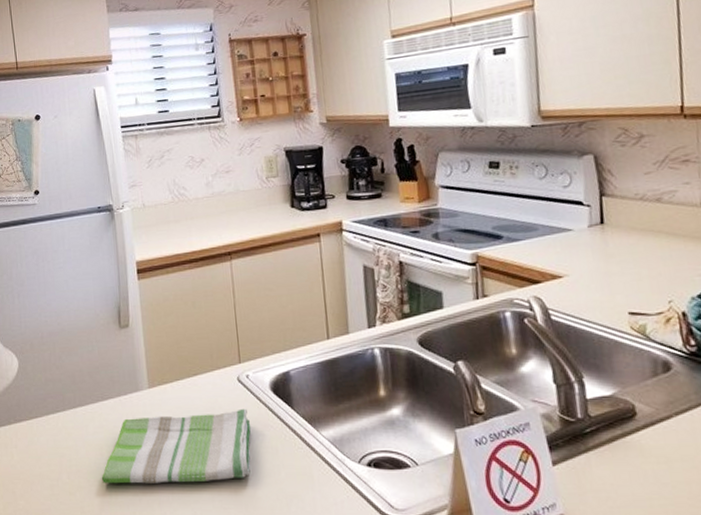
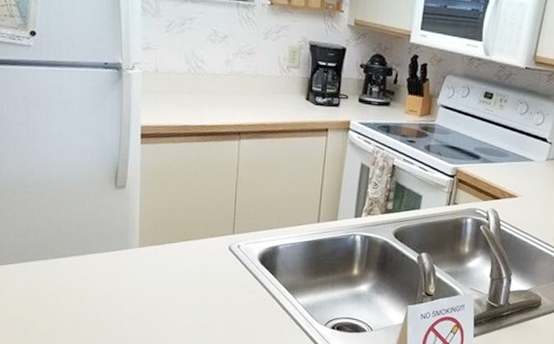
dish towel: present [101,408,251,484] -> none [80,272,235,333]

